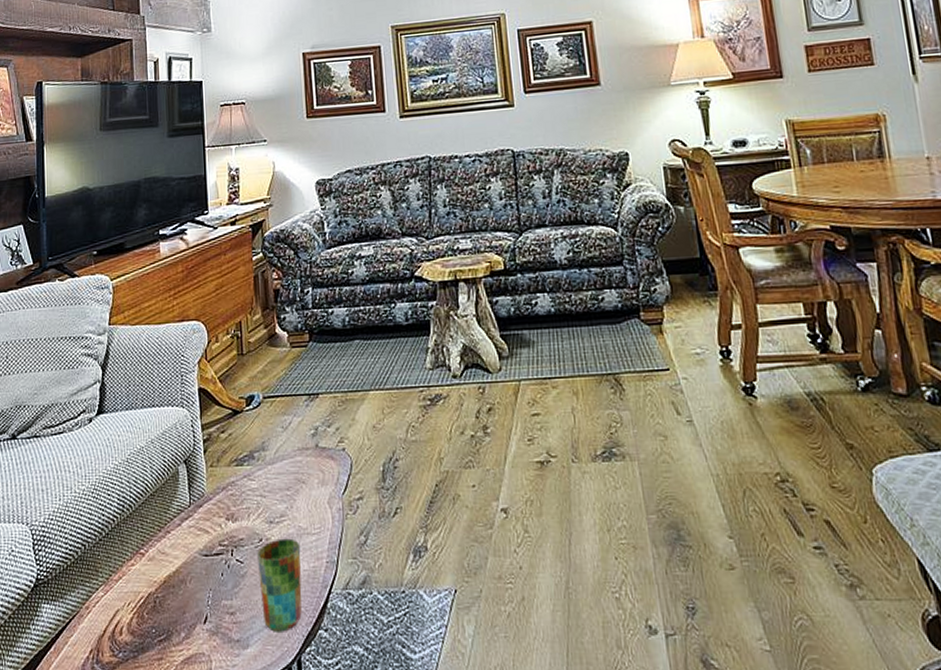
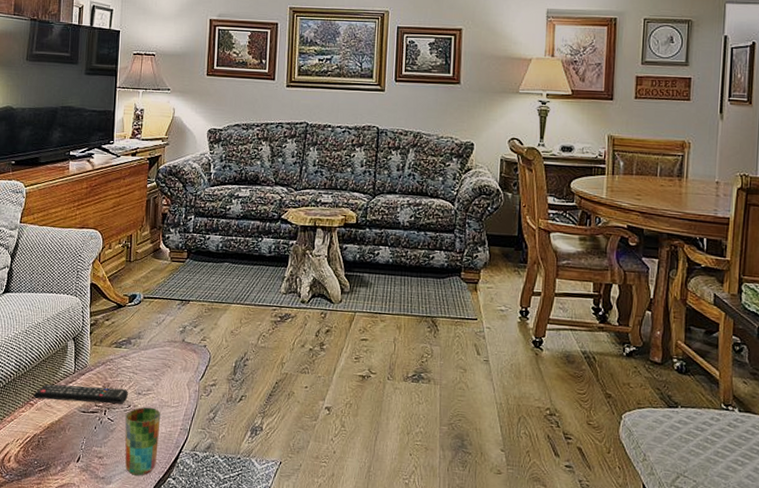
remote control: none [143,518,258,545] -> present [33,384,128,404]

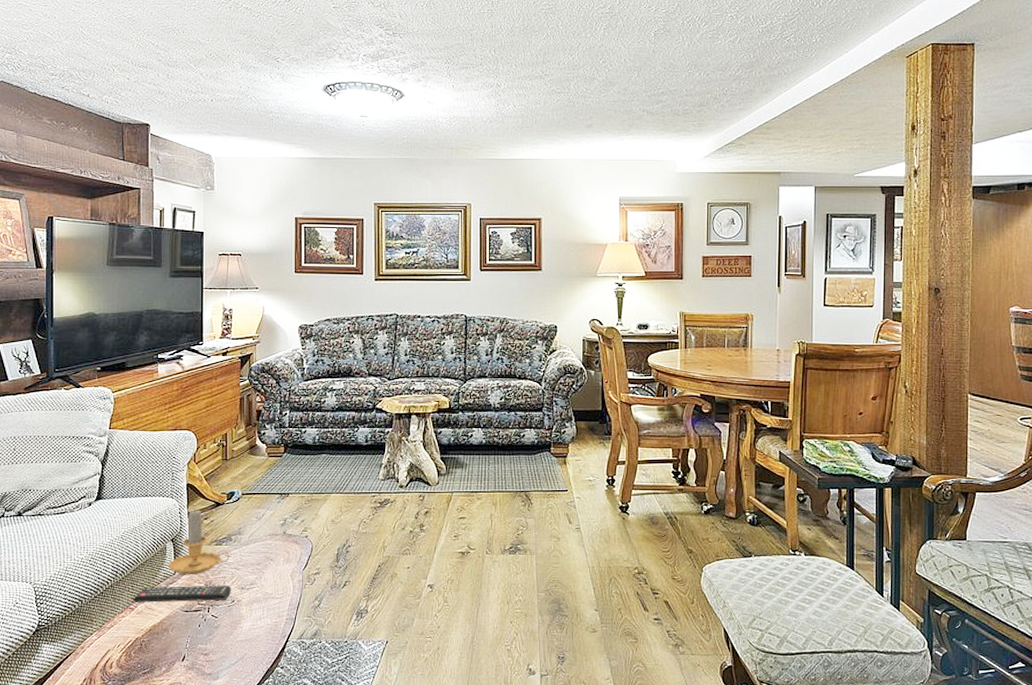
candle: none [68,308,129,376] -> present [168,508,230,575]
cup: present [125,407,161,476] -> none [230,601,266,669]

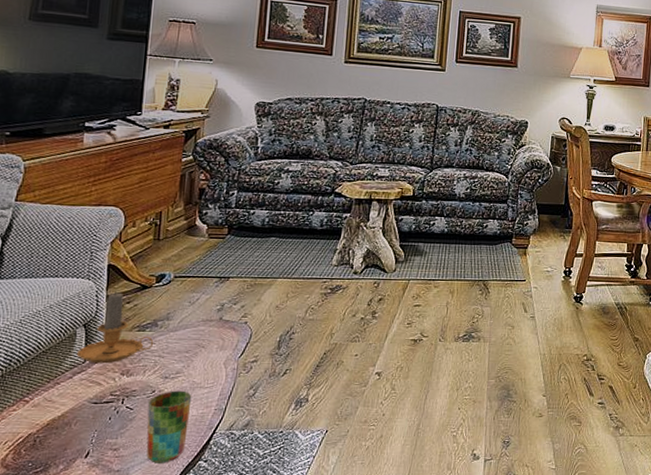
remote control: present [133,585,231,603] -> none [28,374,153,394]
cup: none [230,601,266,669] -> present [146,390,192,463]

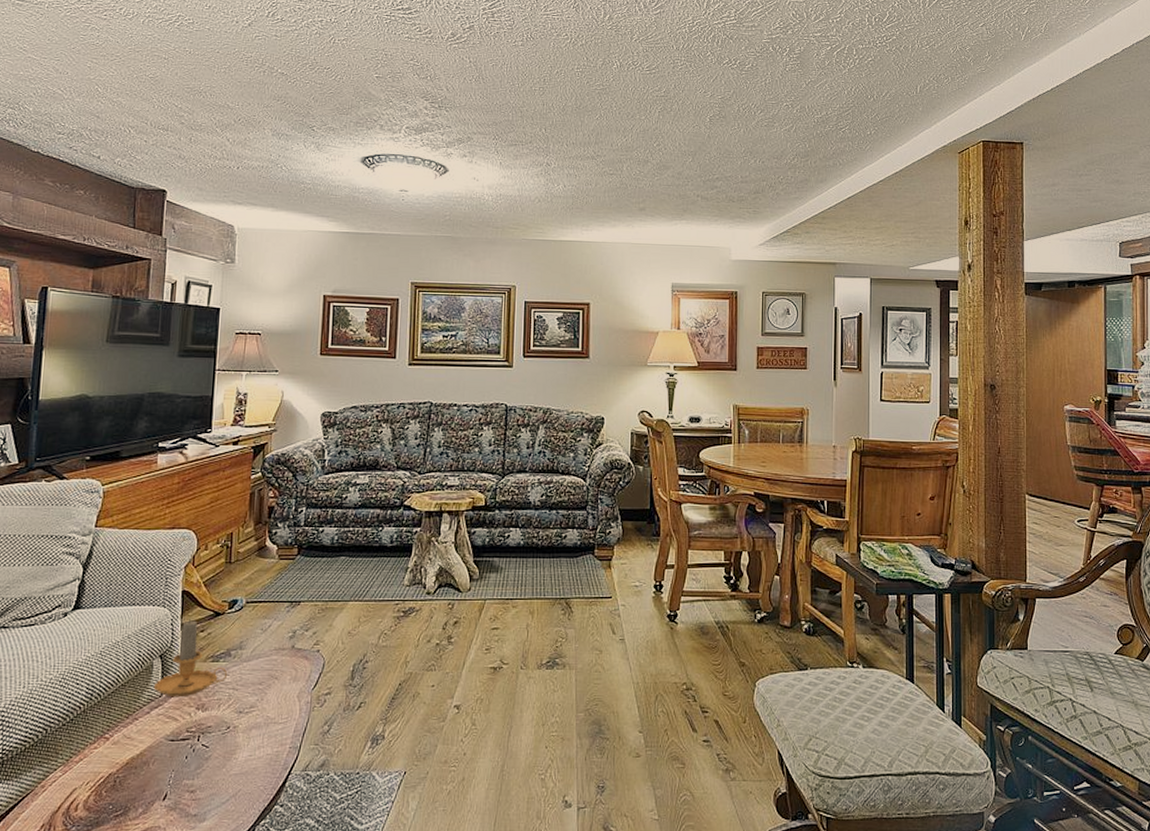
cup: present [146,390,192,463] -> none [222,726,267,808]

